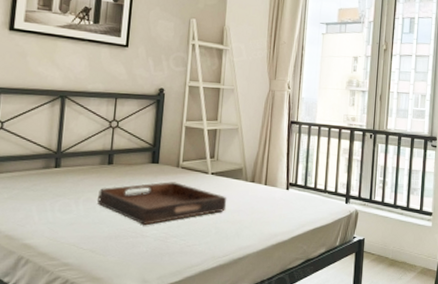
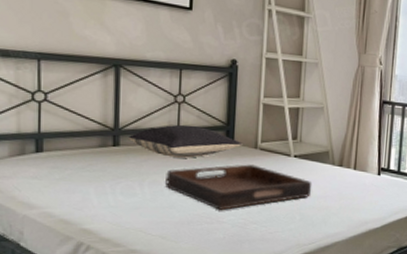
pillow: none [68,147,167,177] -> present [129,124,243,158]

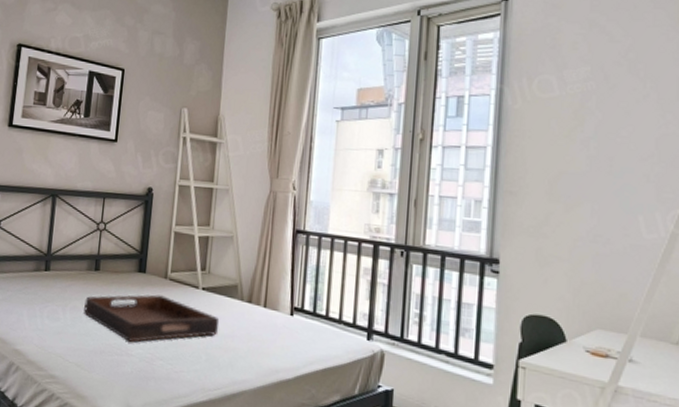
pillow: present [129,124,243,158] -> none [57,251,154,286]

